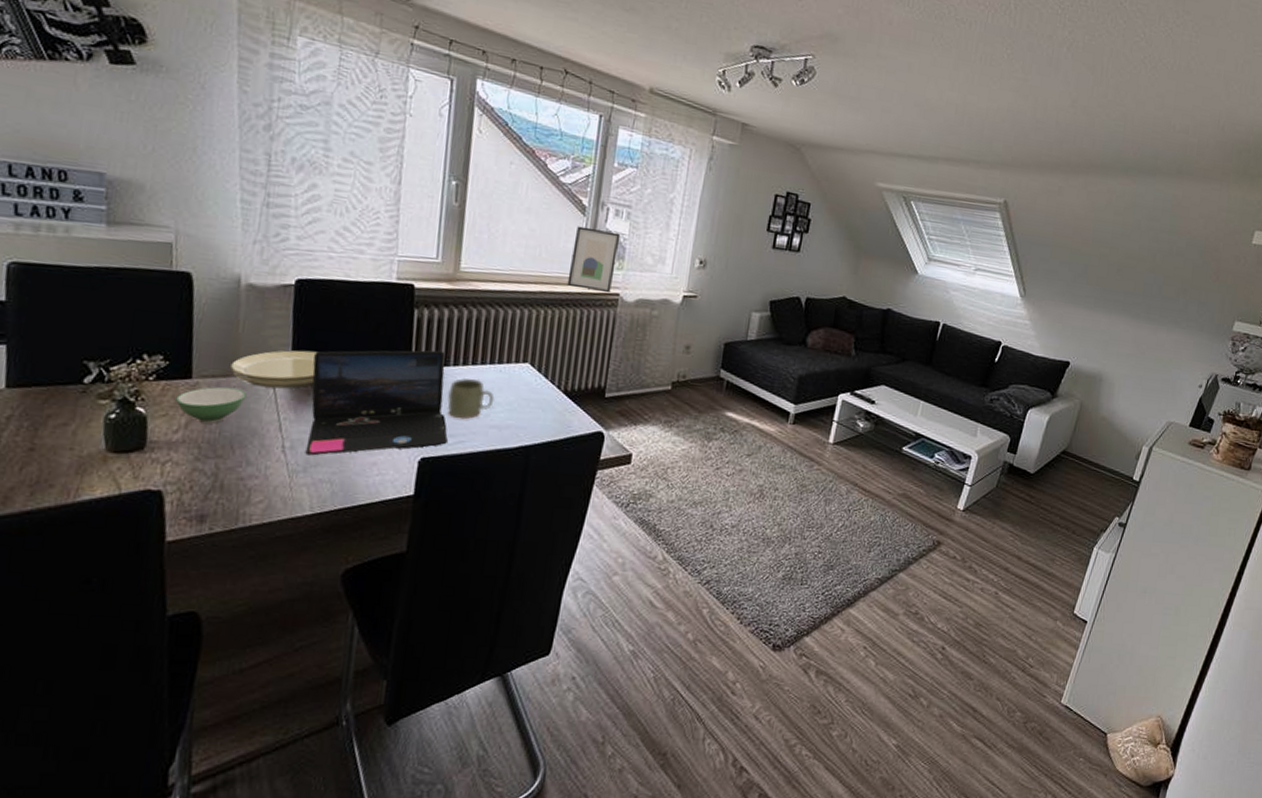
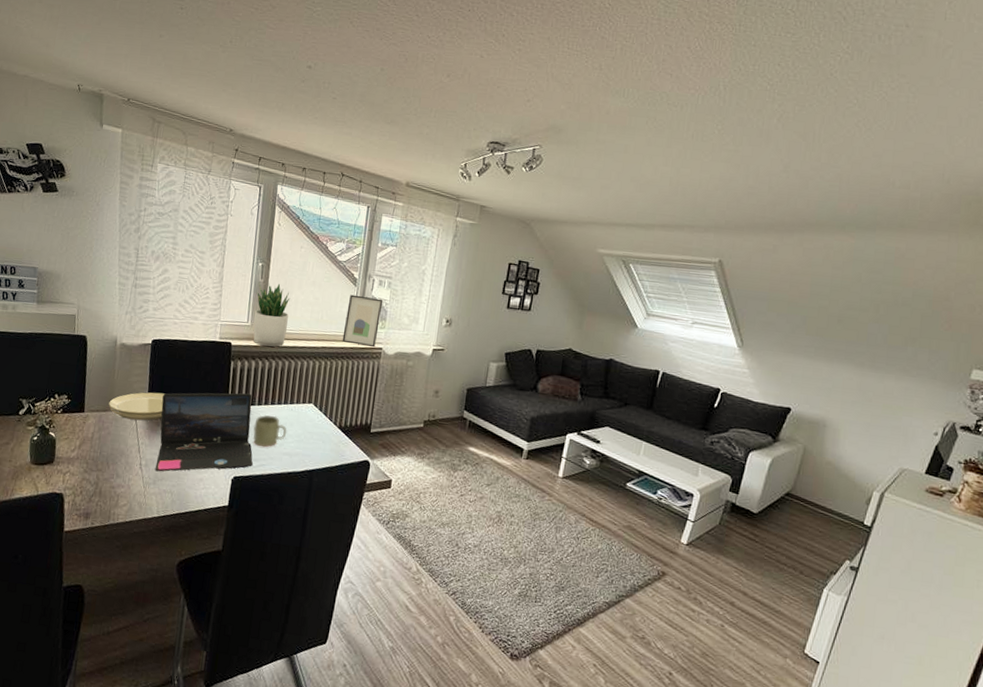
bowl: present [176,386,247,425] -> none [74,418,118,446]
planter: none [445,206,497,291] -> present [253,282,291,347]

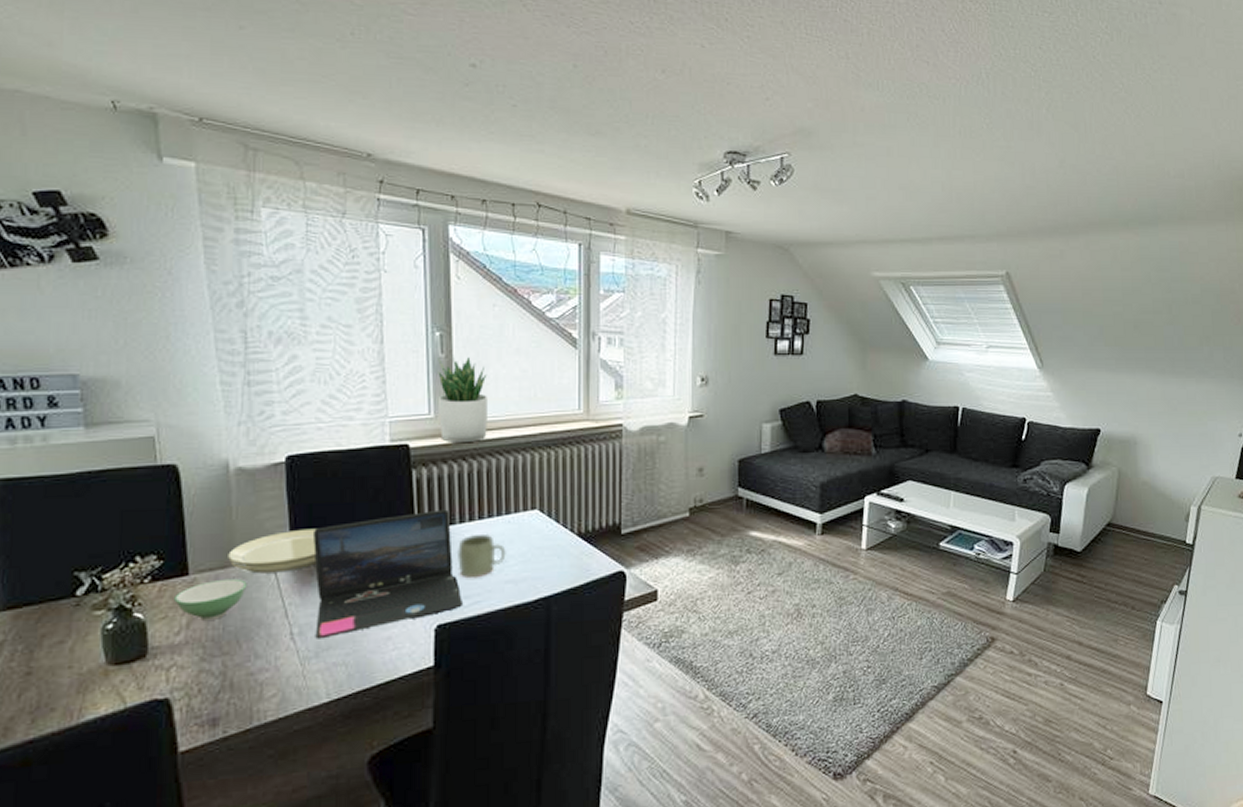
bowl: none [74,418,118,446] -> present [174,578,248,622]
picture frame: present [342,294,383,348] -> none [567,360,616,426]

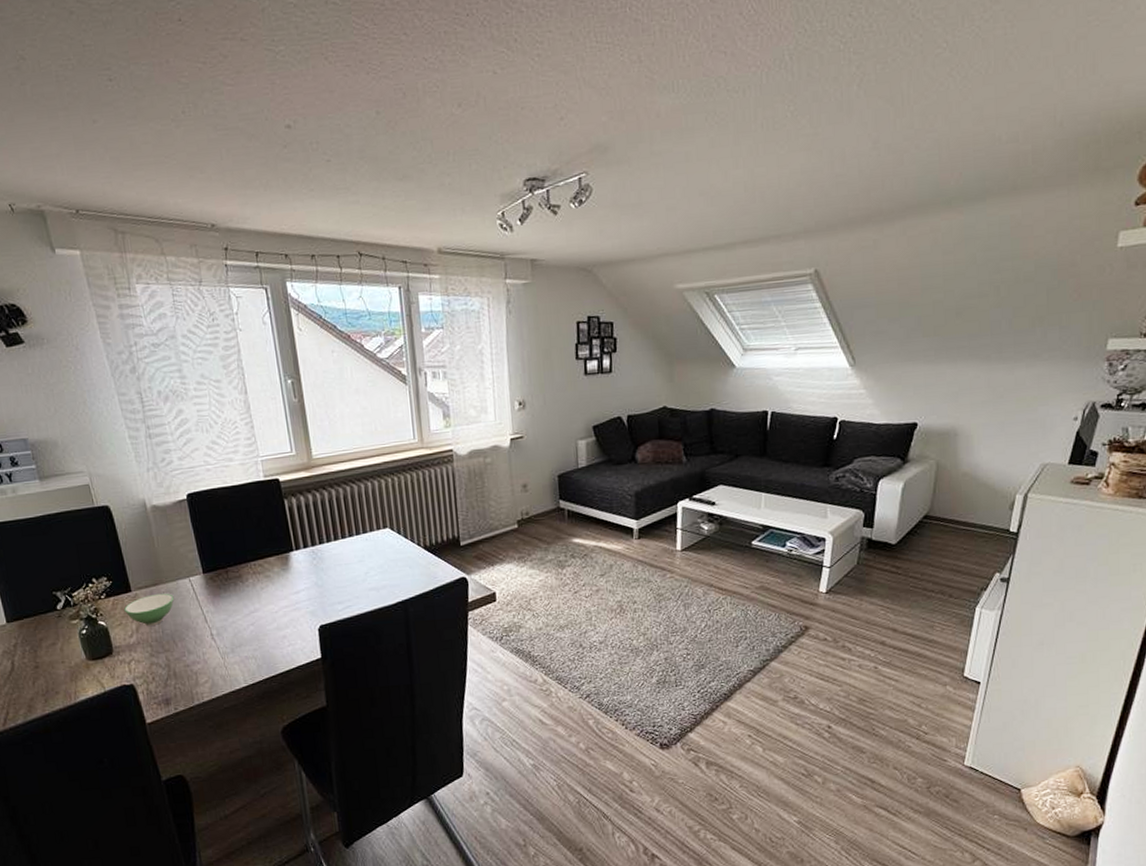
plate: present [228,528,317,574] -> none [156,551,222,589]
laptop: present [313,509,462,639] -> none [216,531,337,639]
planter: present [437,356,487,442] -> none [292,400,340,475]
mug: present [456,533,506,579] -> none [327,550,367,587]

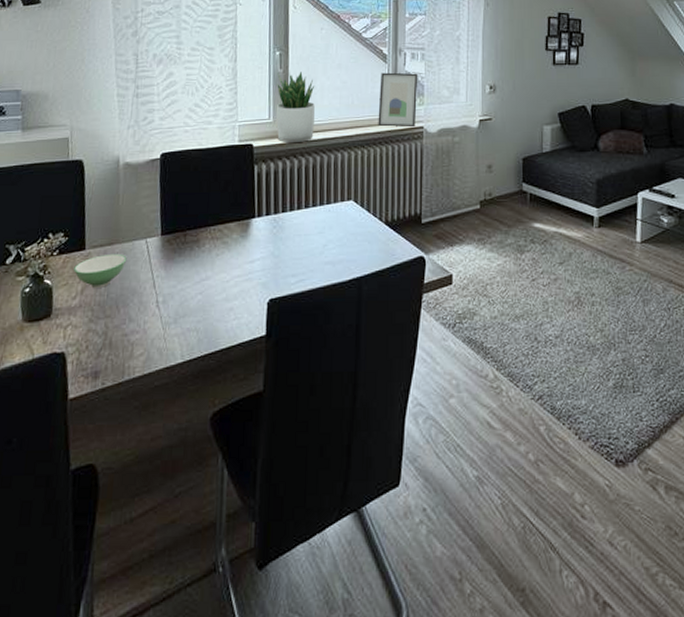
planter: none [292,400,340,475] -> present [276,71,315,142]
picture frame: none [402,393,444,453] -> present [378,72,418,128]

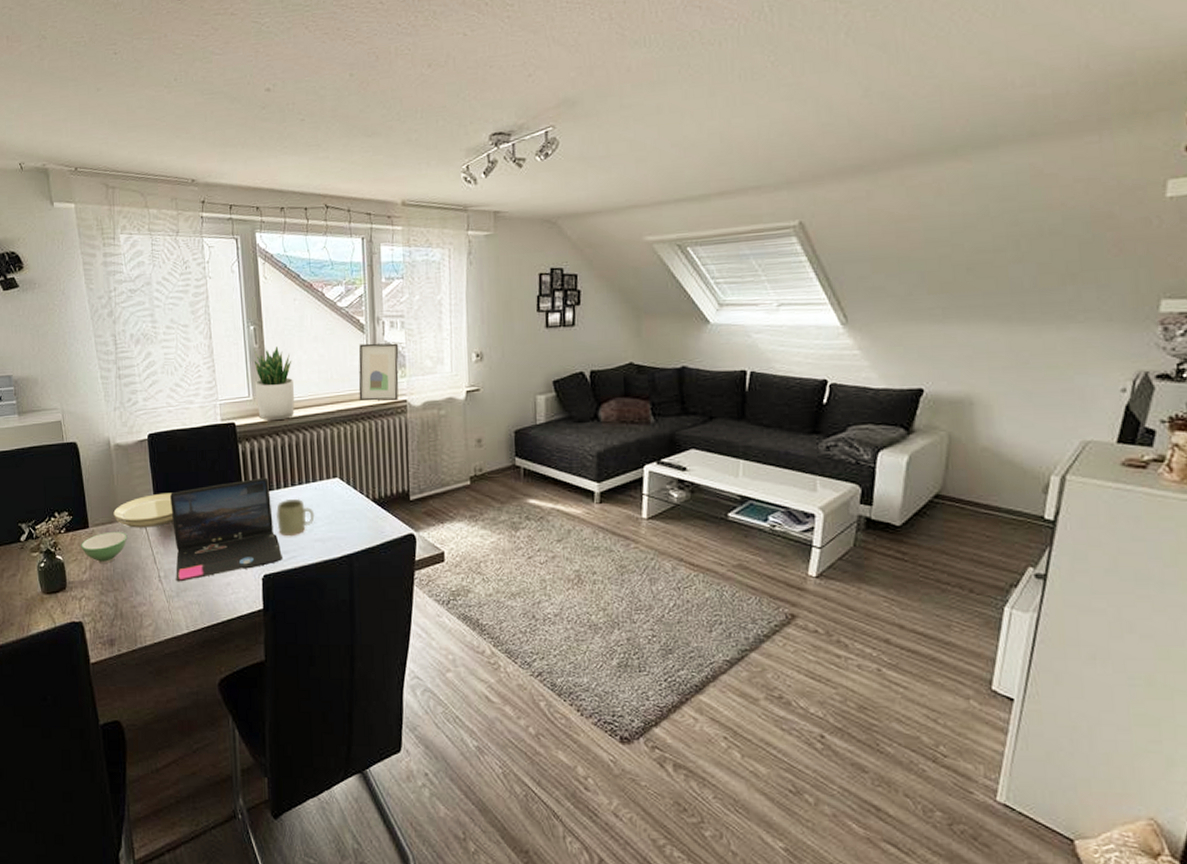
plate: none [114,213,180,250] -> present [113,492,174,528]
laptop: none [175,199,290,307] -> present [170,477,282,582]
mug: none [286,220,327,259] -> present [275,498,315,537]

